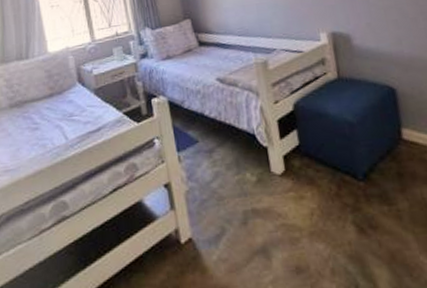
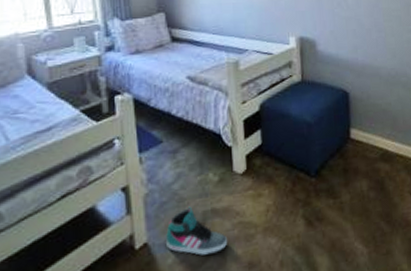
sneaker: none [209,205,272,256] -> present [166,206,228,256]

